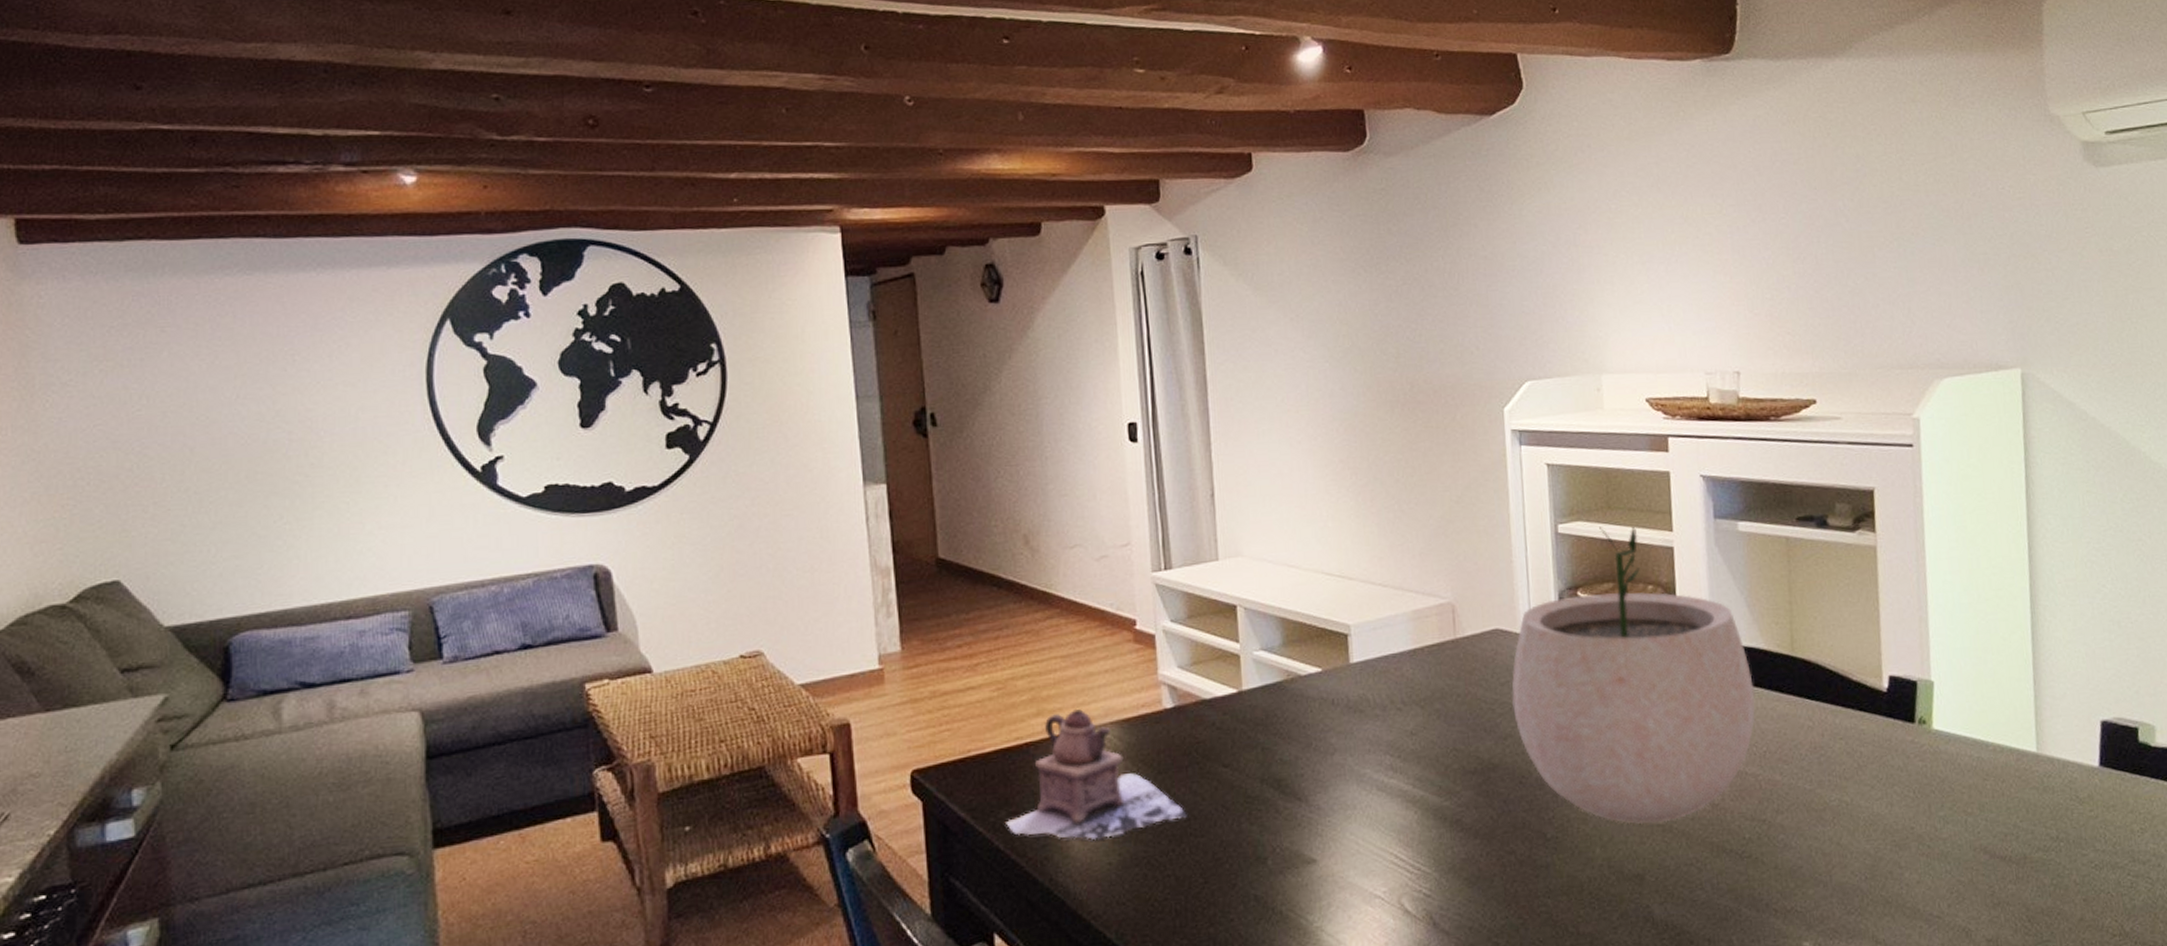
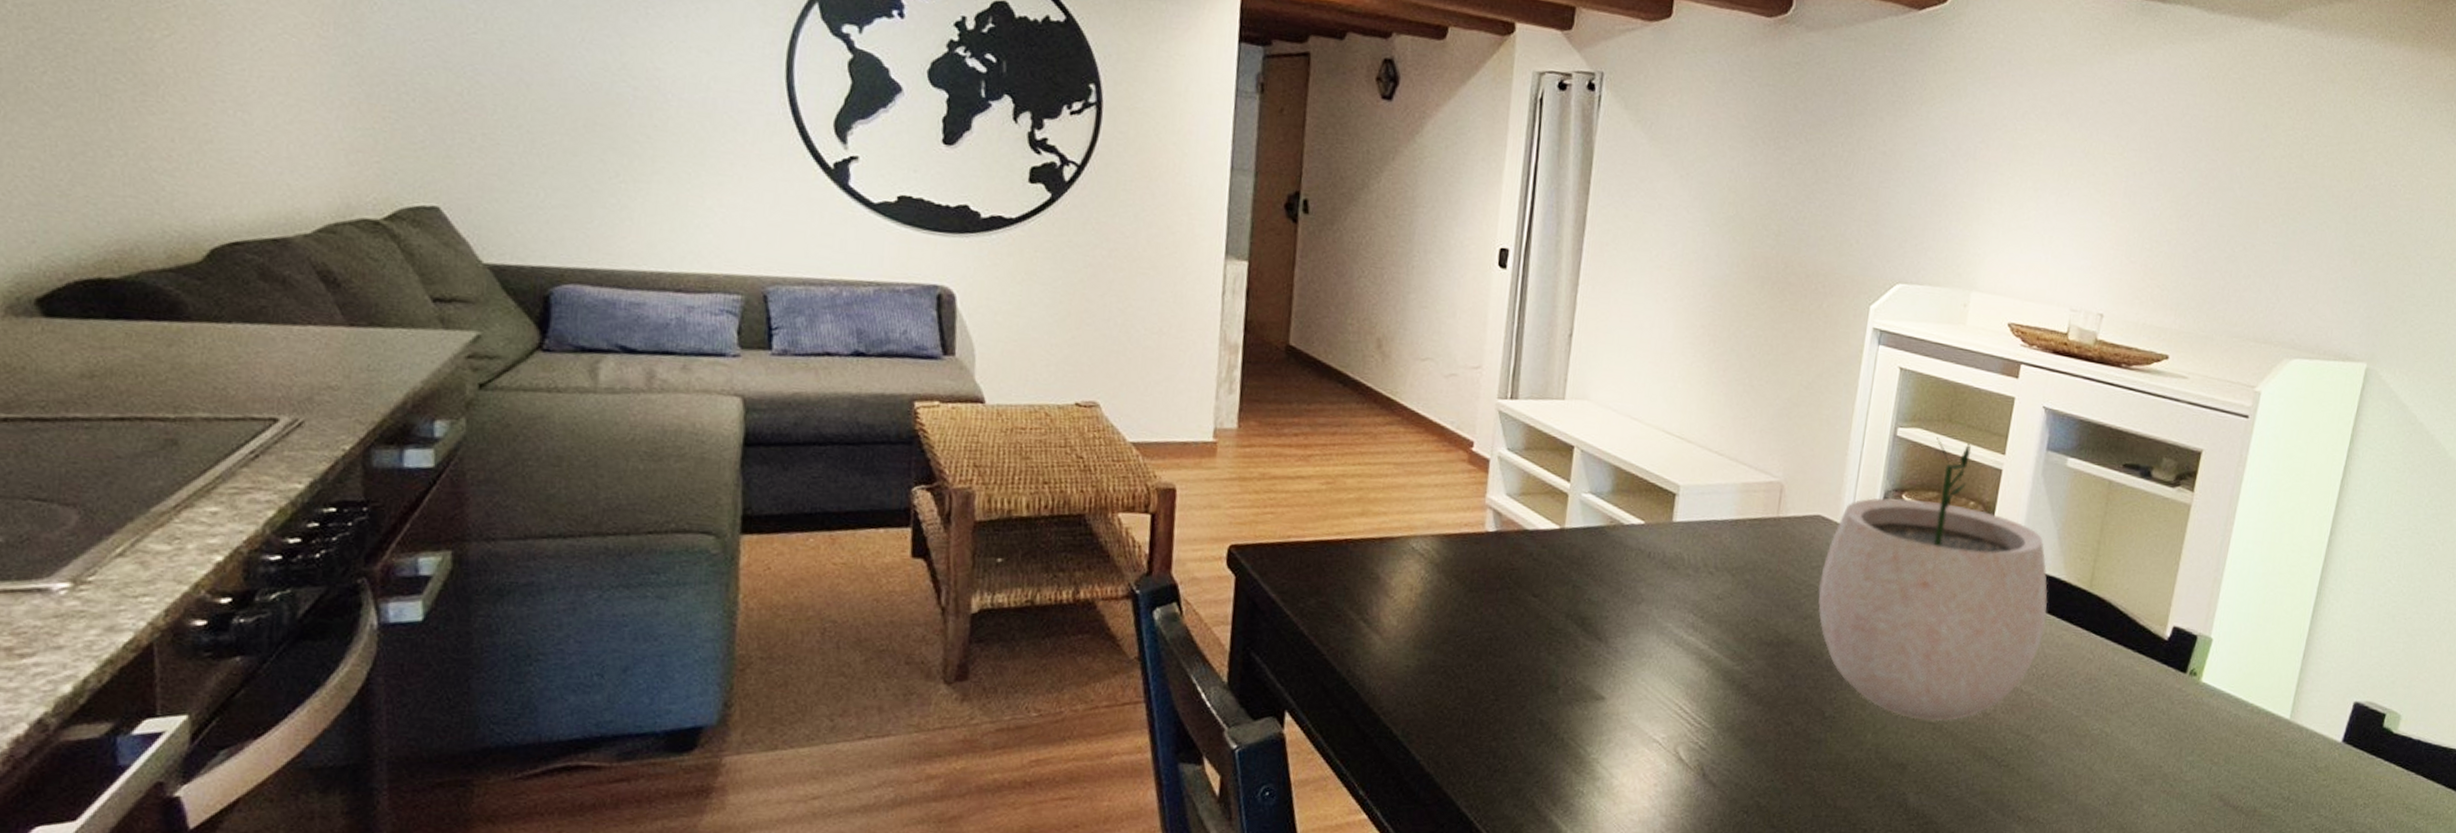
teapot: present [1004,708,1187,841] -> none [1312,515,1490,643]

